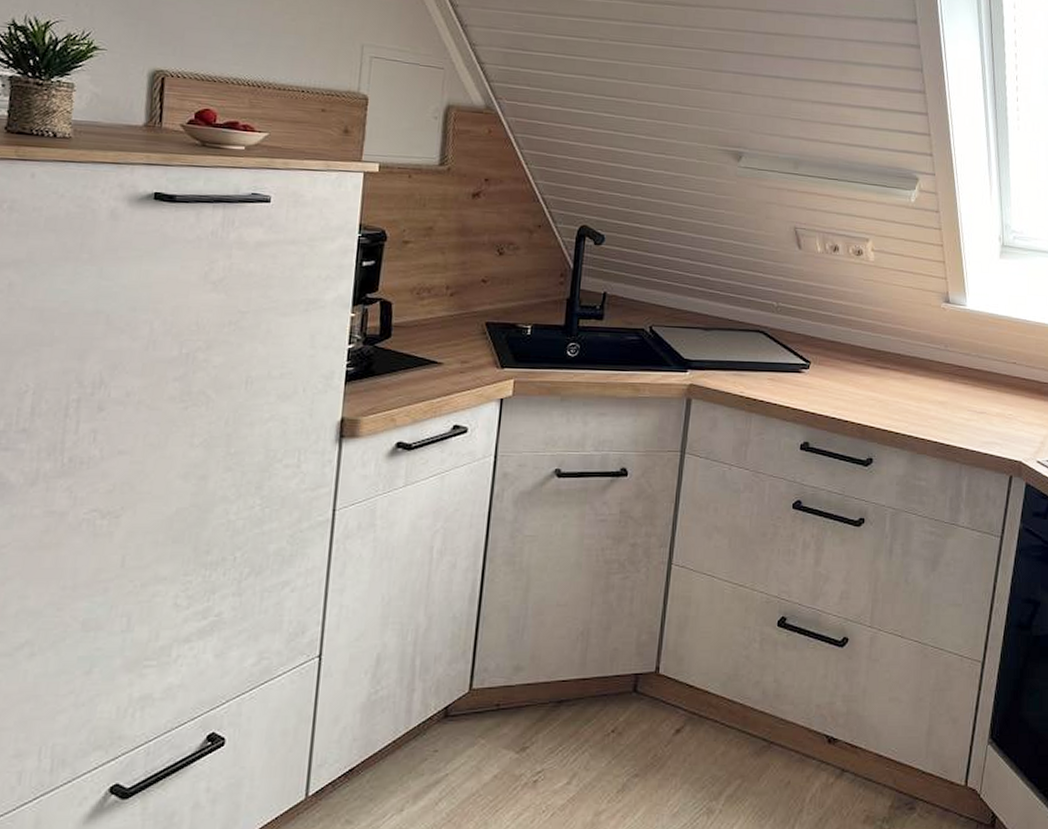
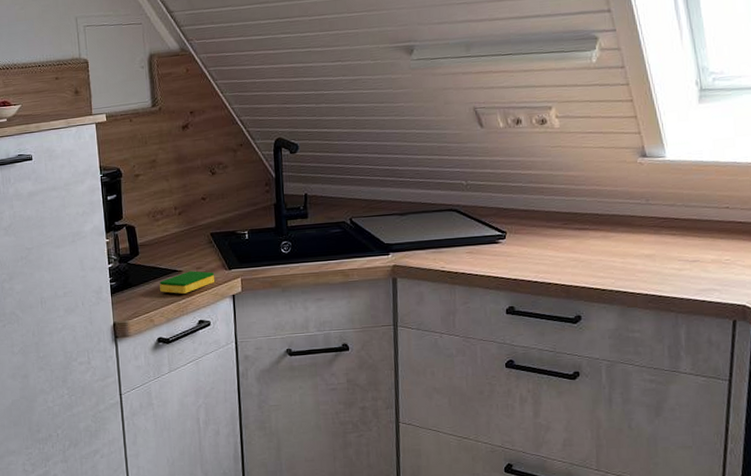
dish sponge: none [410,364,483,391] -> present [159,271,215,294]

